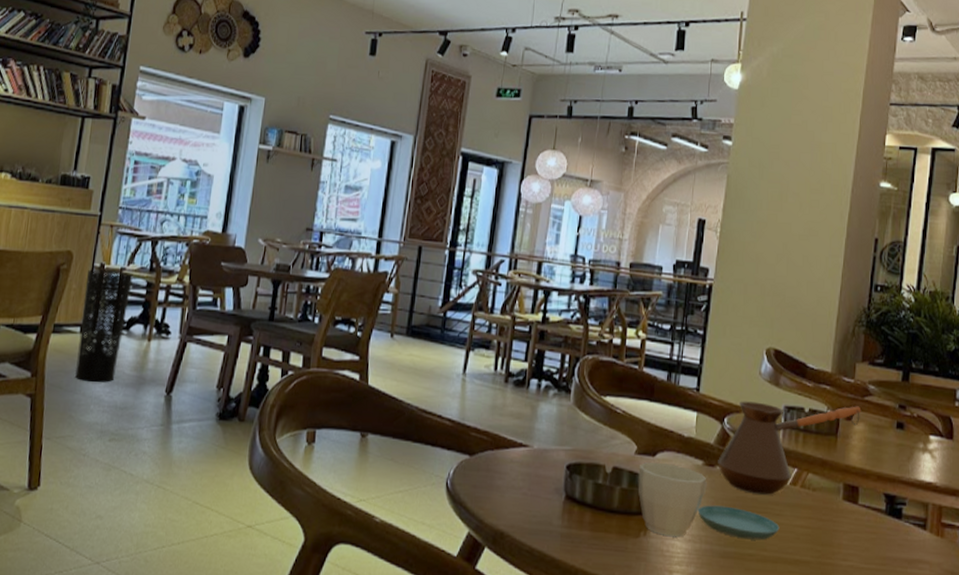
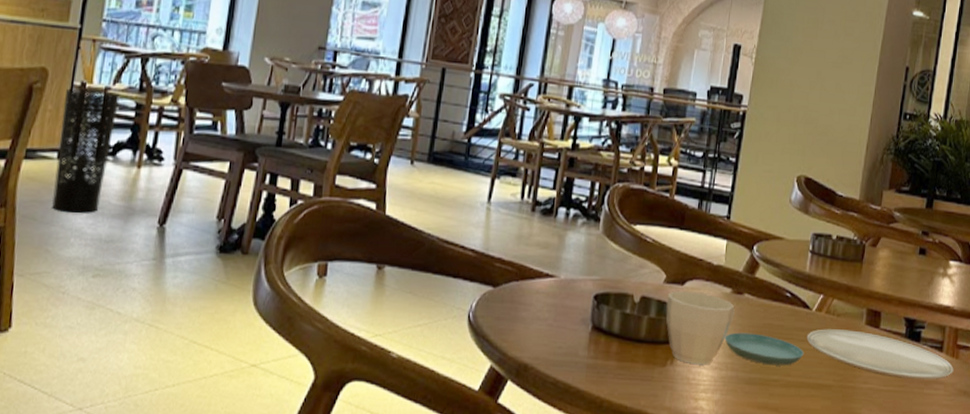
cooking utensil: present [718,401,862,495] -> none [746,228,887,321]
plate: none [781,503,939,559] -> present [806,329,954,380]

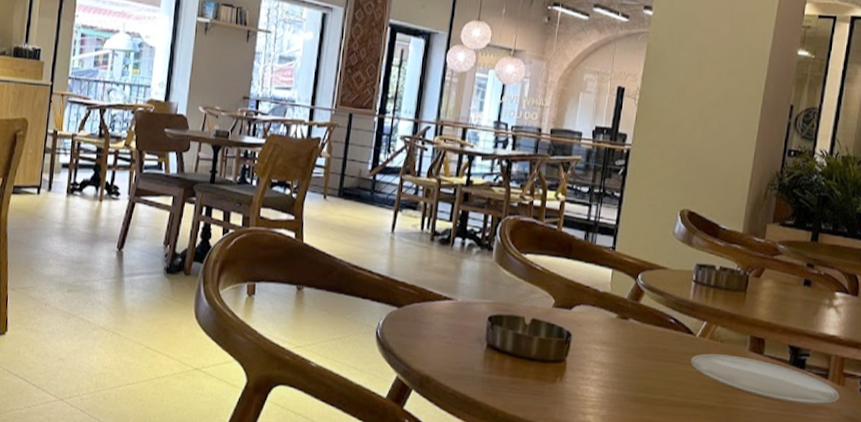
umbrella stand: present [52,88,120,213] -> none [35,135,84,239]
cup: present [666,290,735,365] -> none [555,315,621,383]
saucer: present [724,332,804,366] -> none [610,354,688,387]

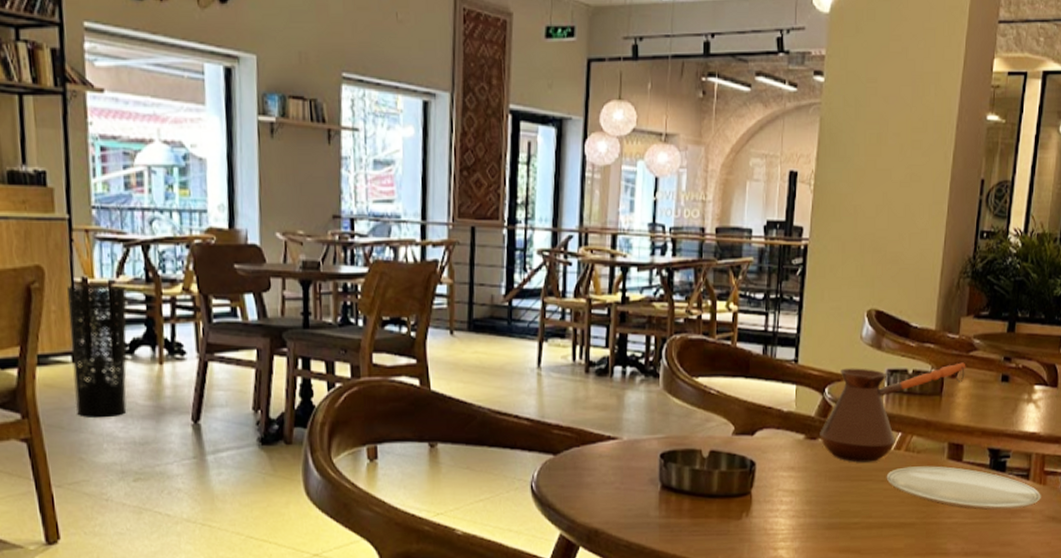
umbrella stand: none [35,135,84,239] -> present [67,285,127,417]
cooking utensil: none [631,259,771,346] -> present [820,362,966,462]

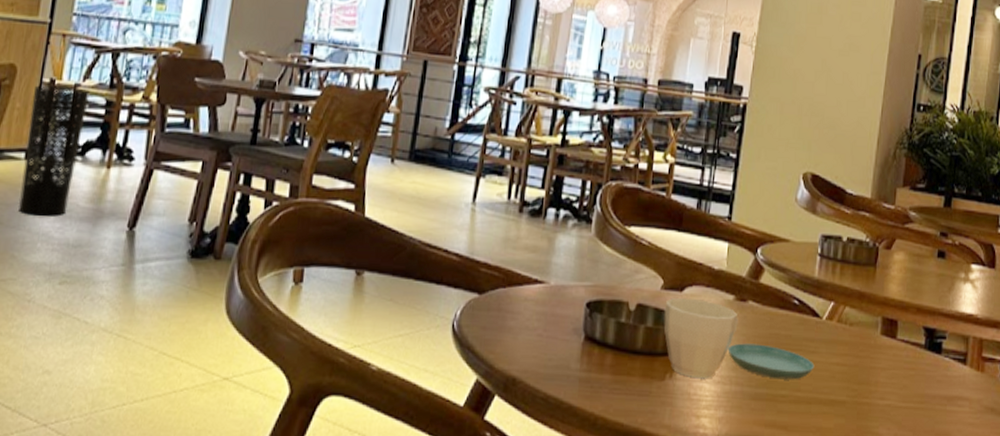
cup: none [737,441,809,515] -> present [664,297,739,379]
saucer: none [800,478,885,509] -> present [727,343,815,380]
cooking utensil: present [820,362,966,462] -> none [750,230,902,331]
plate: present [886,466,1041,510] -> none [817,339,979,396]

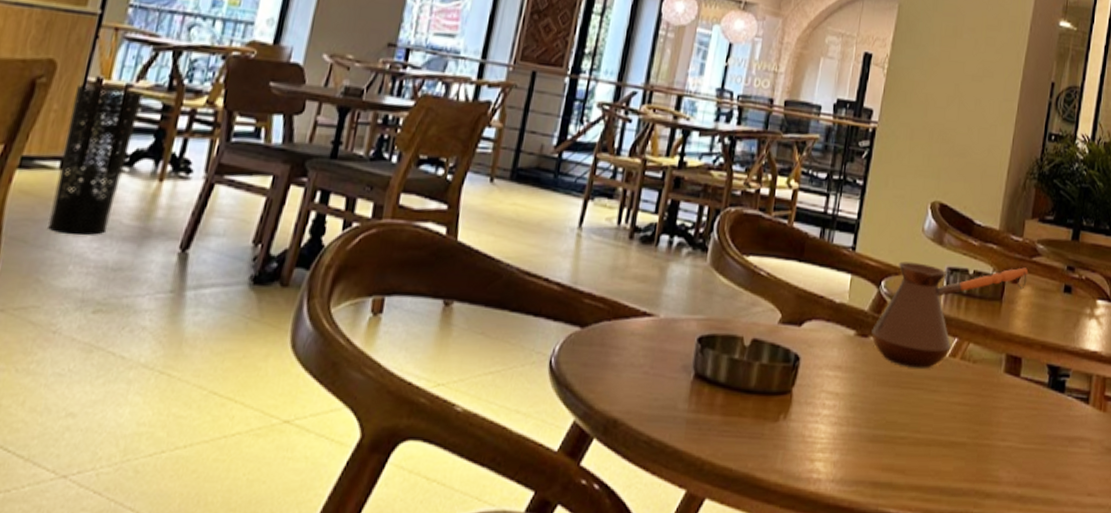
cup: present [664,297,739,379] -> none [780,332,859,420]
saucer: present [727,343,815,380] -> none [846,381,936,421]
cooking utensil: none [750,230,902,331] -> present [871,261,1029,368]

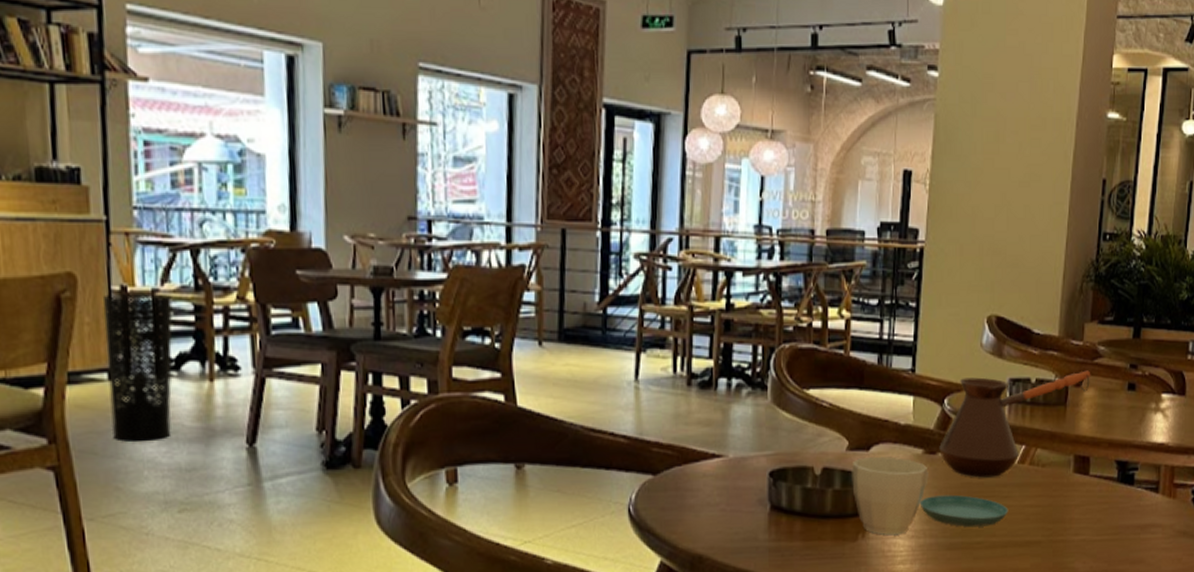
cup: none [780,332,859,420] -> present [852,456,929,535]
saucer: none [846,381,936,421] -> present [919,495,1009,528]

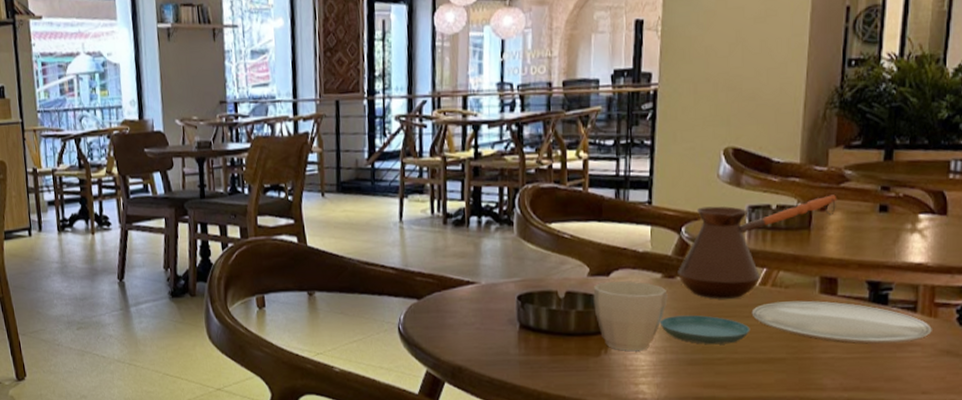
umbrella stand: present [104,294,173,442] -> none [23,172,70,279]
plate: none [1010,480,1171,526] -> present [751,300,932,345]

